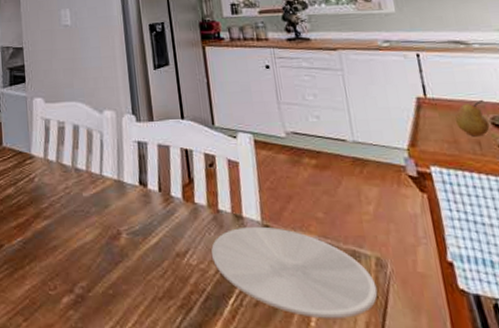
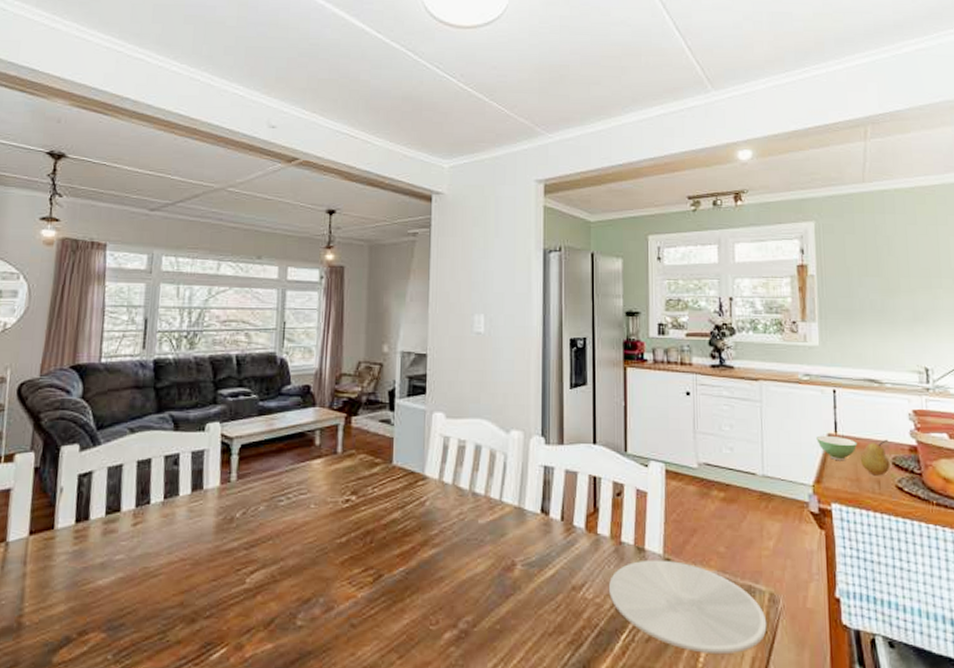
bowl: none [405,99,451,124] -> present [816,435,858,461]

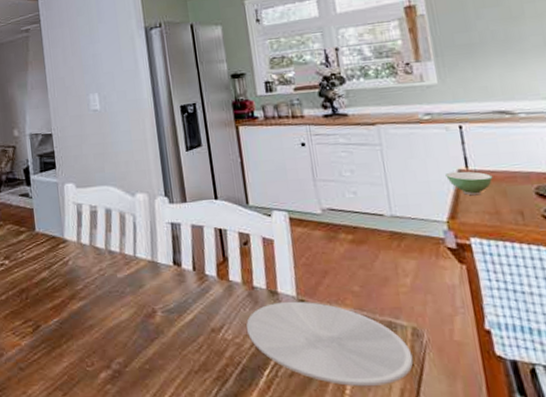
fruit: present [860,439,890,476] -> none [497,169,534,207]

